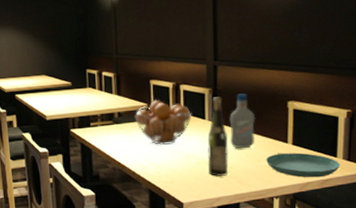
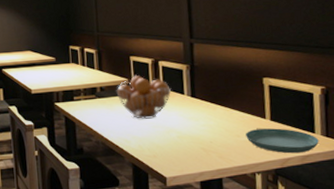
wine bottle: present [207,97,229,176] -> none [187,73,209,151]
bottle: present [229,93,256,149] -> none [207,70,234,124]

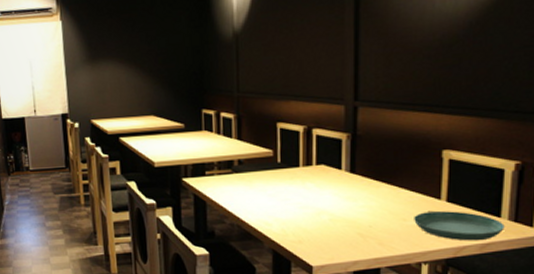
fruit basket: present [116,74,172,119] -> none [257,145,326,198]

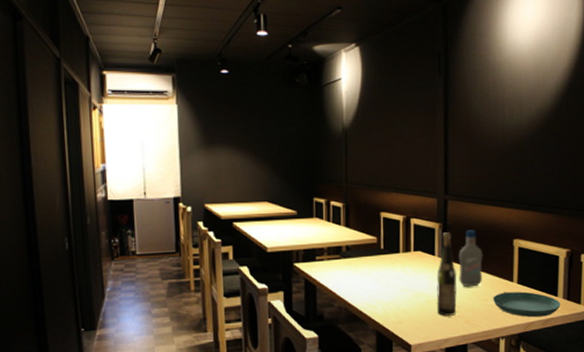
wine bottle: none [342,143,368,237] -> present [436,232,457,316]
bottle: none [370,140,403,205] -> present [458,230,484,287]

